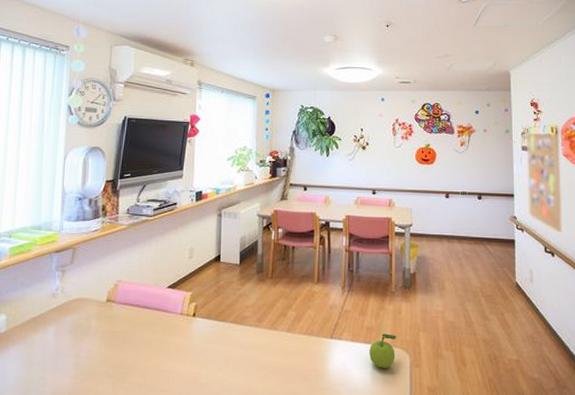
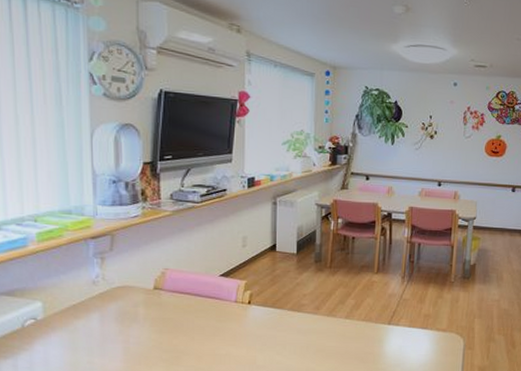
fruit: present [369,333,397,368] -> none [425,320,453,351]

